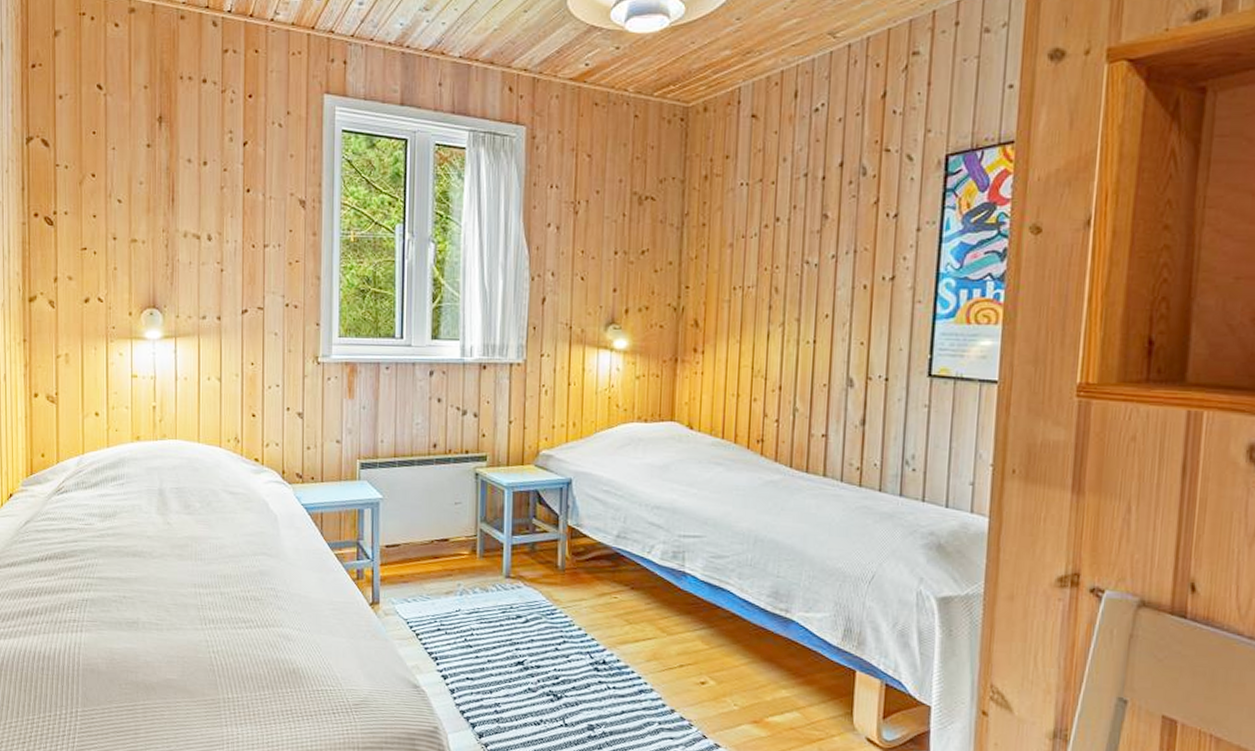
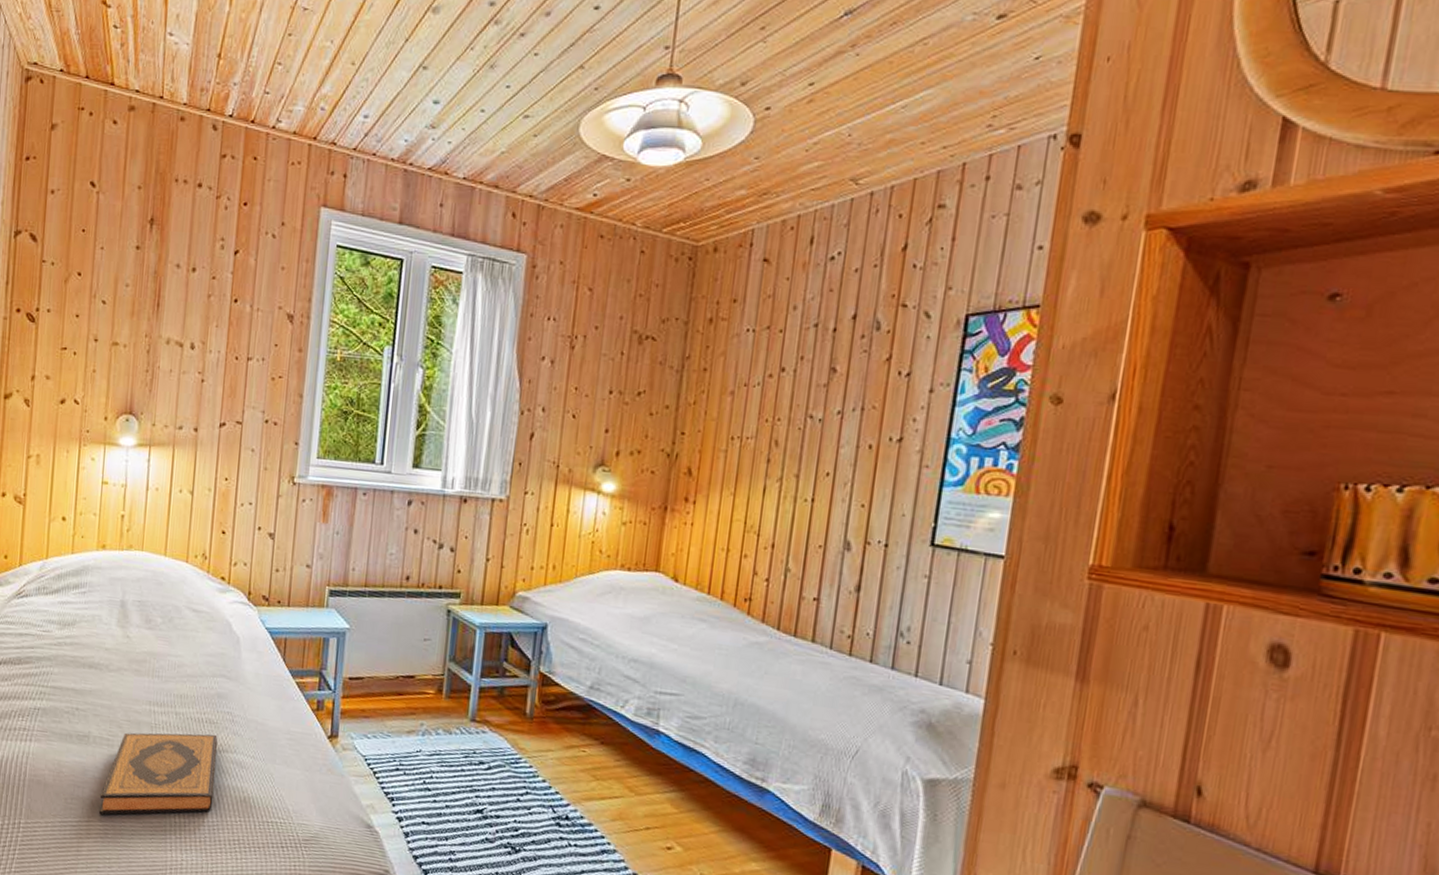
hardback book: none [153,610,264,698] -> present [98,732,218,815]

